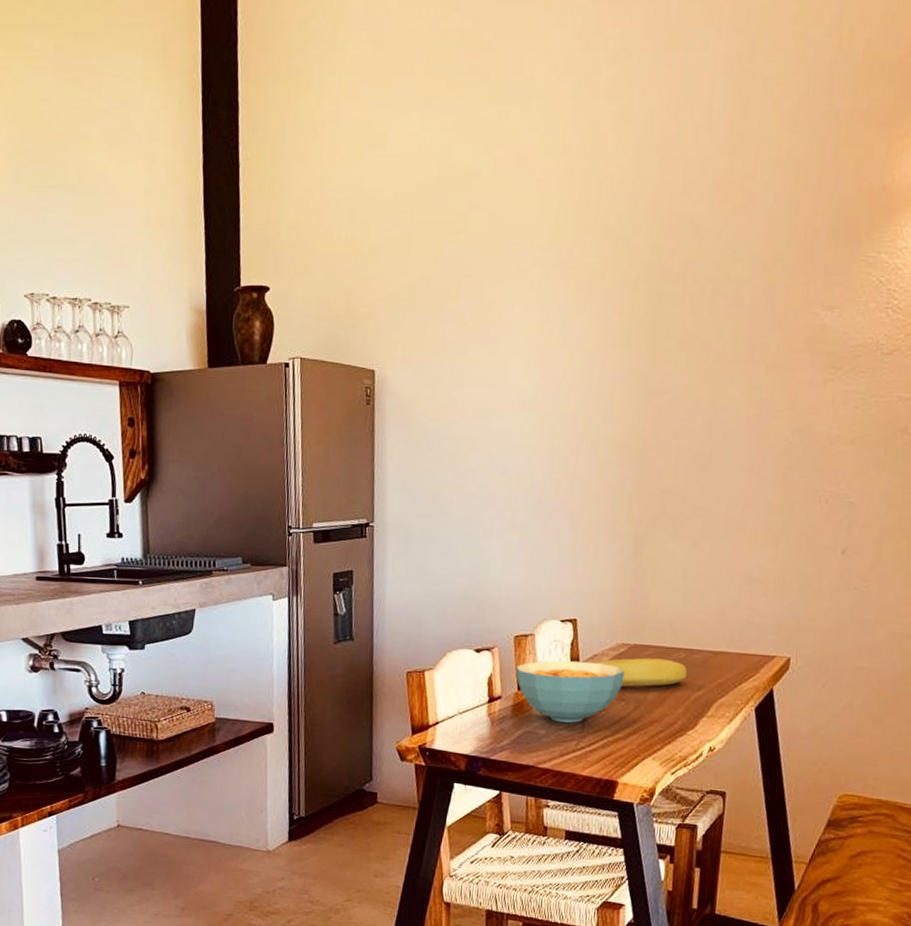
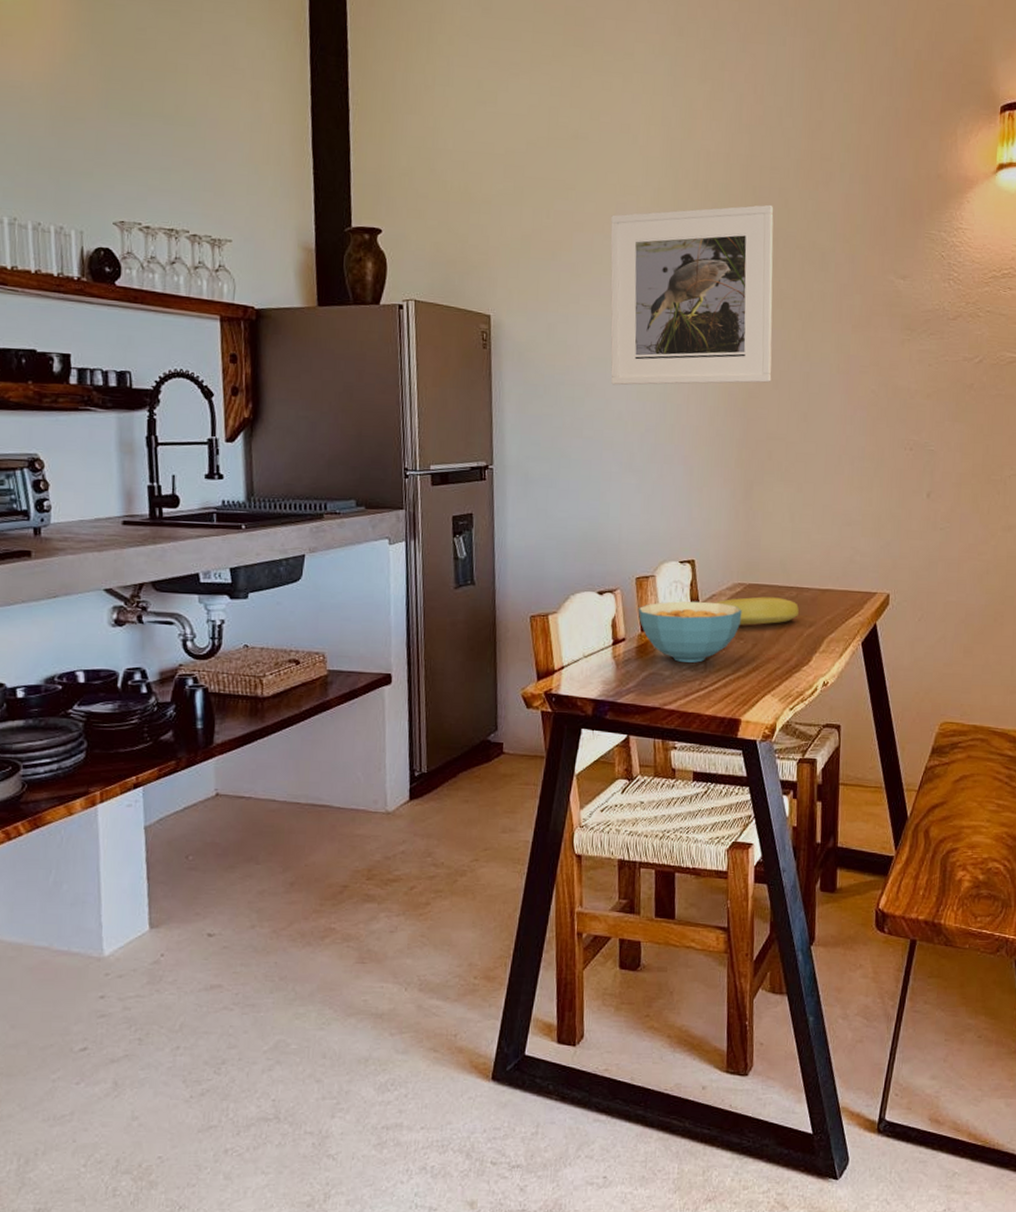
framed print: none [496,234,683,439] -> present [610,204,774,386]

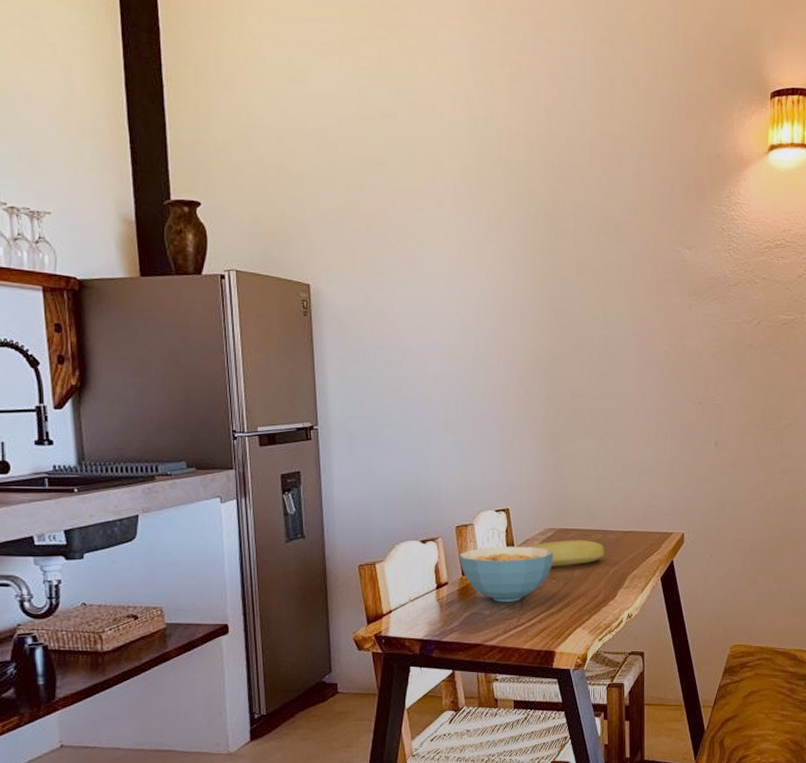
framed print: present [610,204,774,386] -> none [421,180,574,349]

